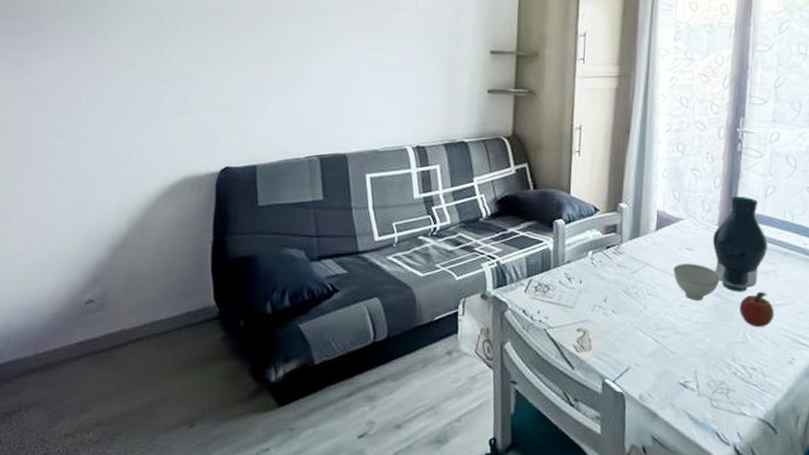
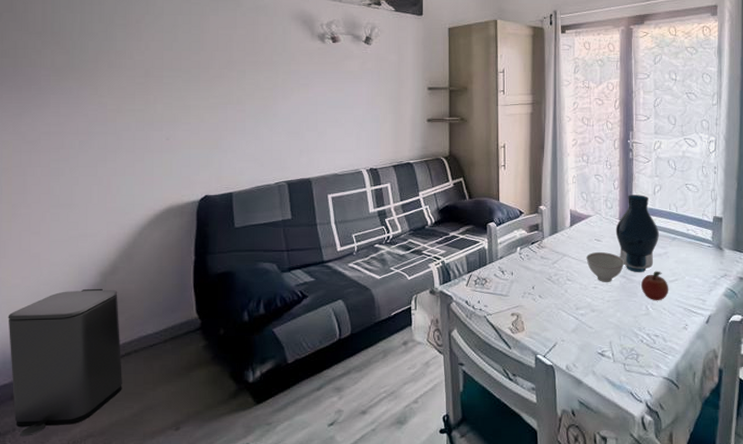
pedal bin: none [12,264,133,419] -> present [8,288,122,437]

